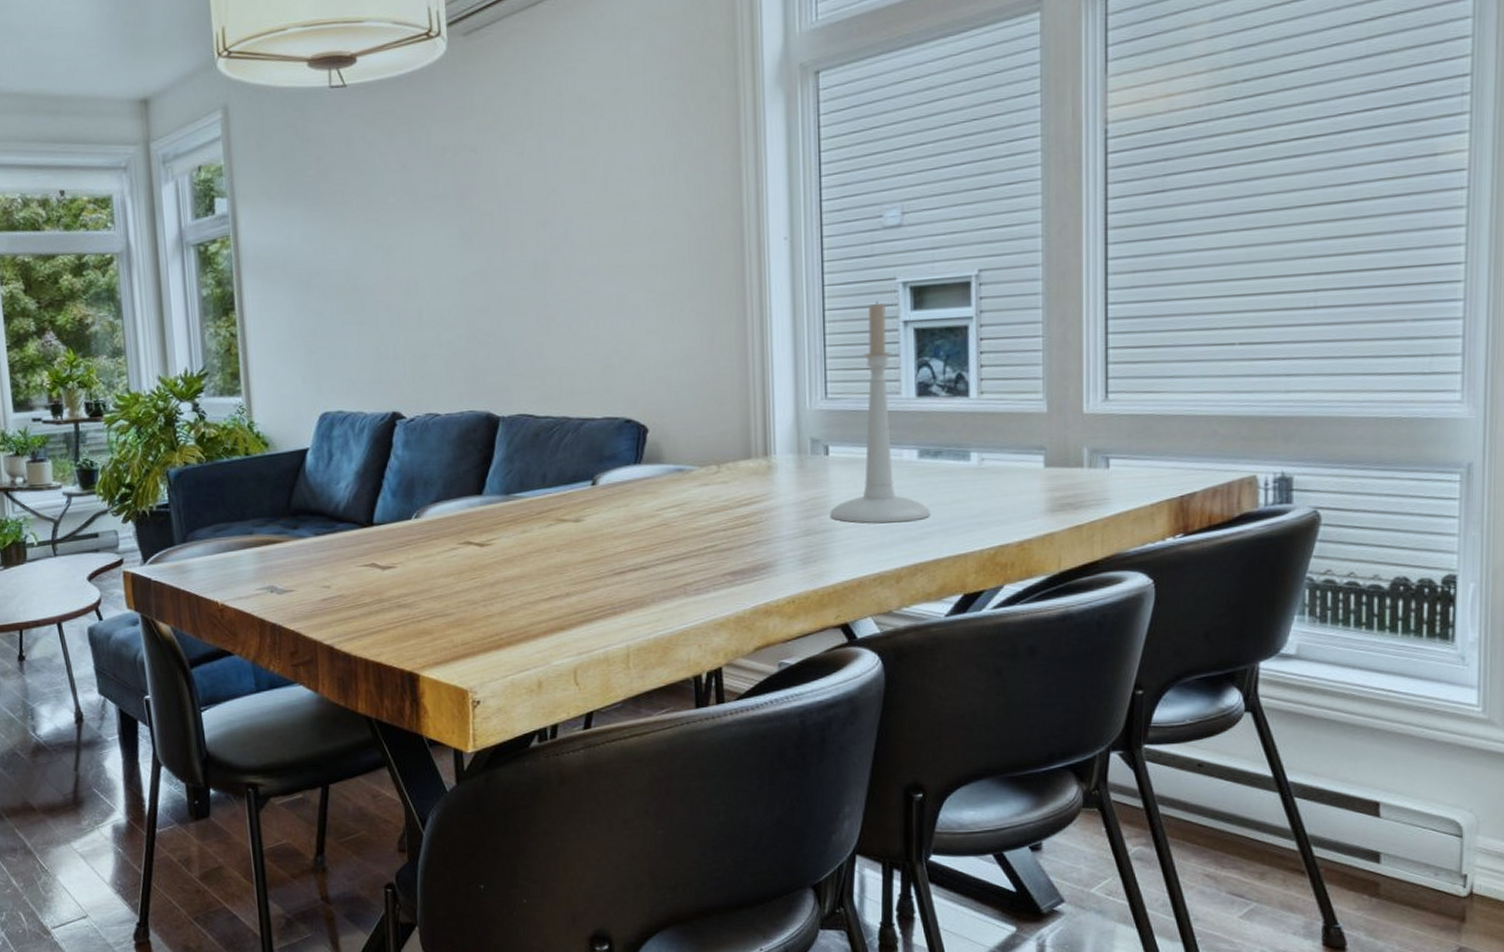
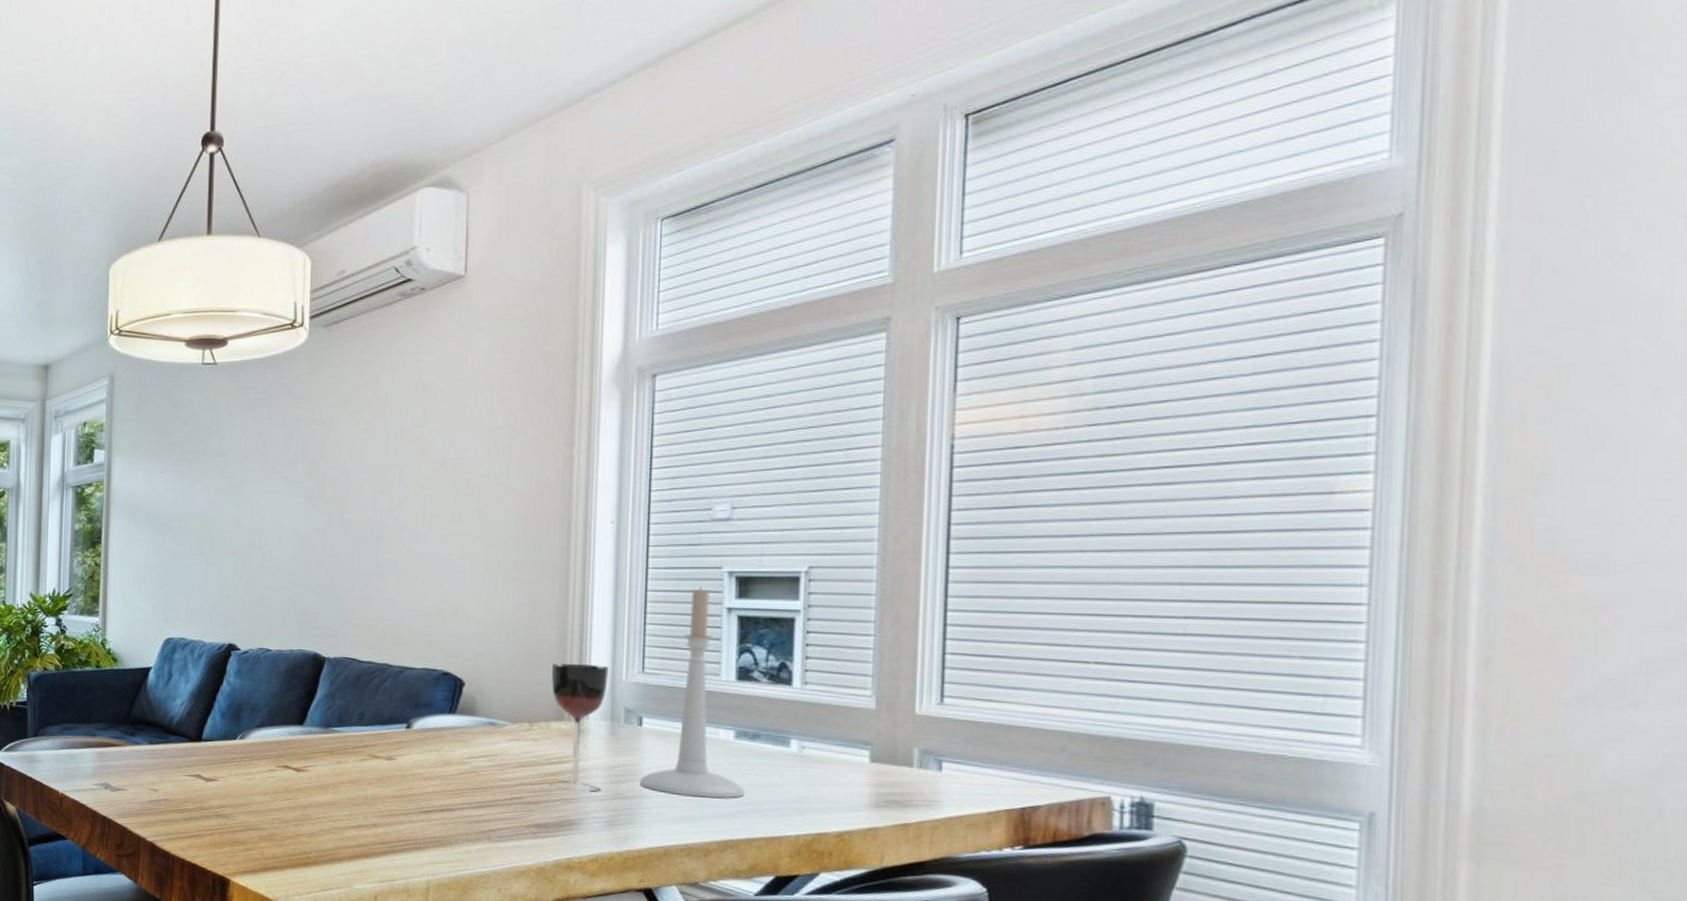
wineglass: none [735,395,793,532] -> present [548,664,609,792]

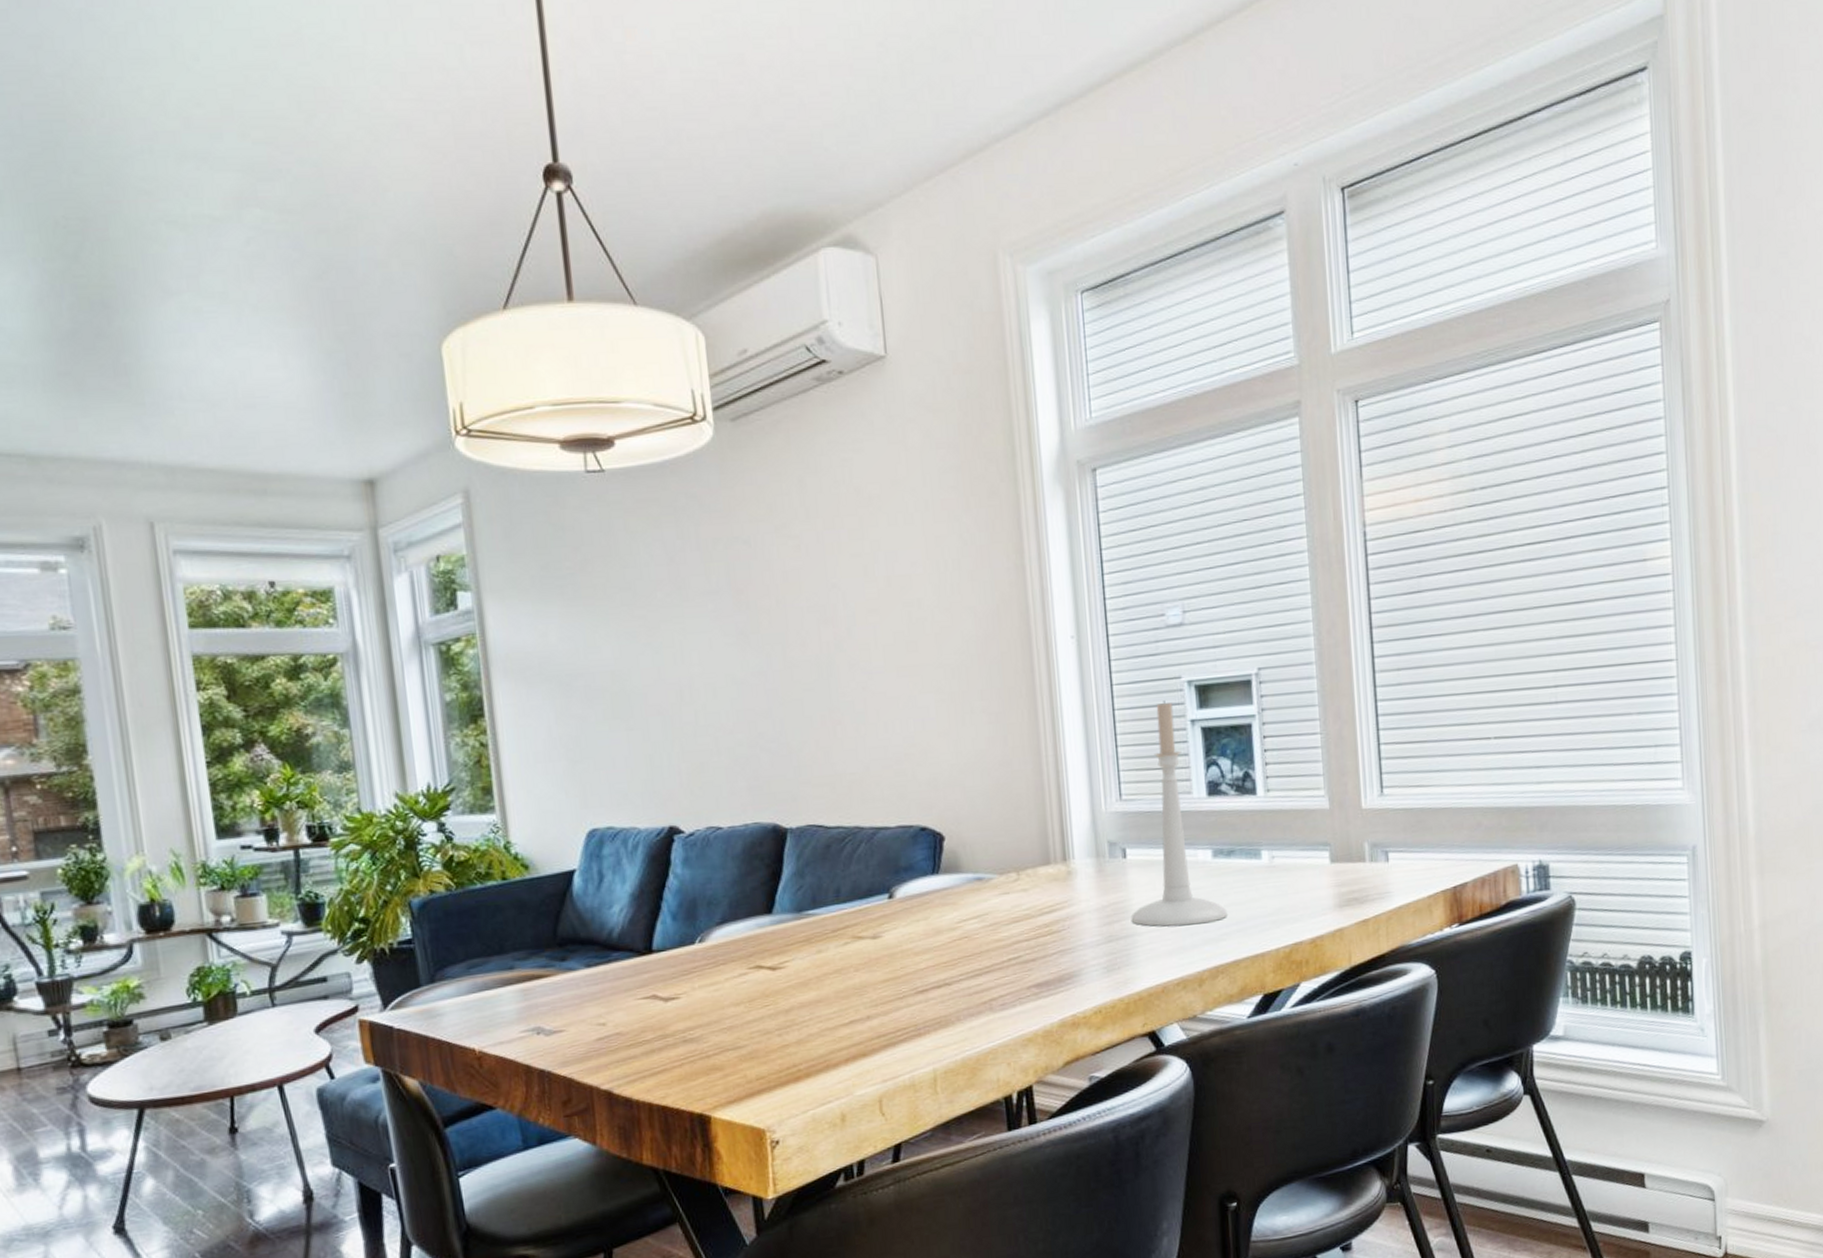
wineglass: present [548,664,609,792] -> none [1031,797,1096,941]

